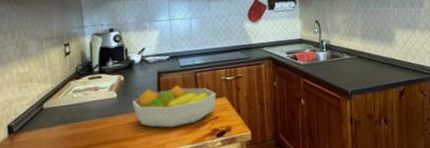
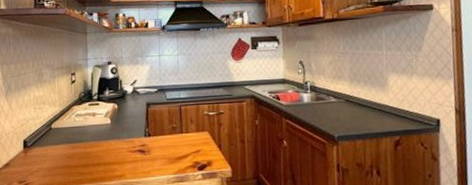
fruit bowl: present [132,85,217,128] -> none [124,116,199,156]

